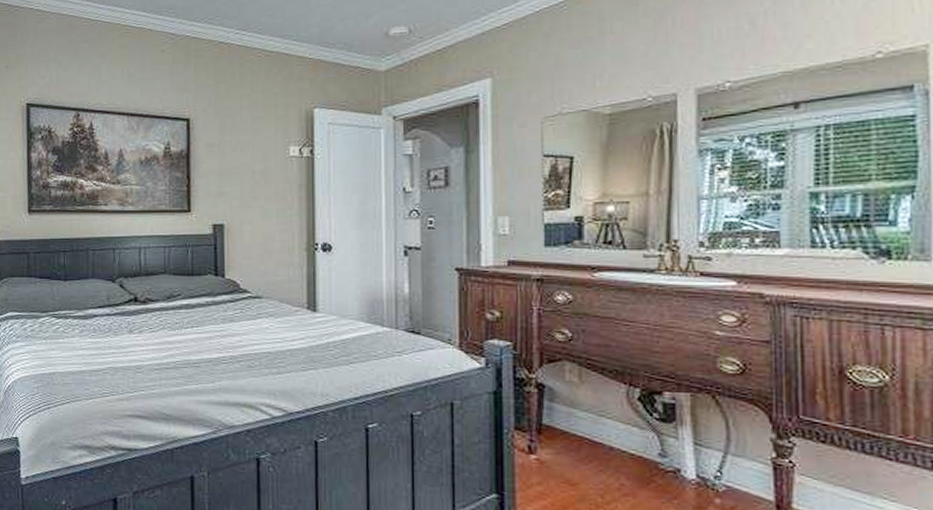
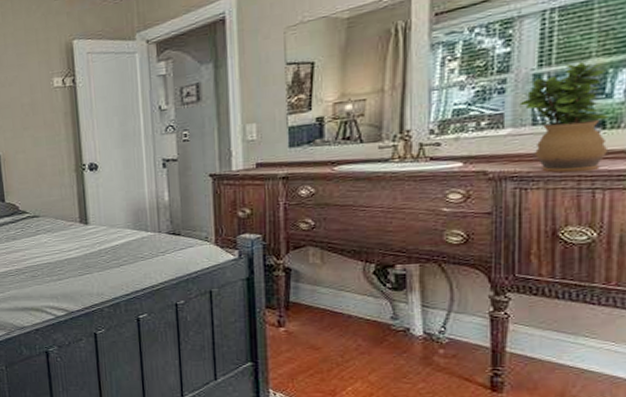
potted plant: none [796,183,896,305] -> present [519,61,609,173]

